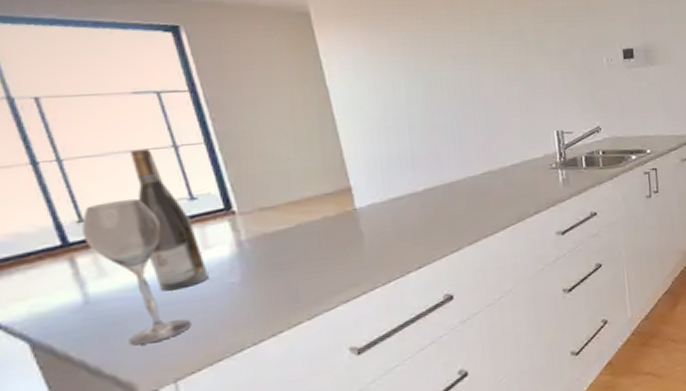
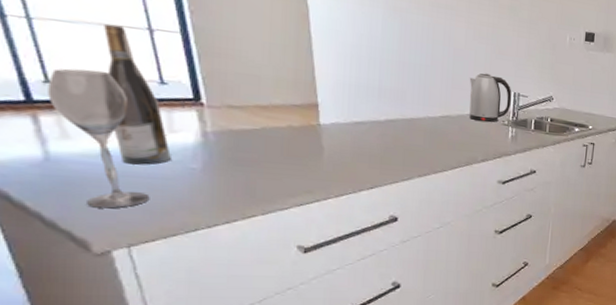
kettle: none [505,116,556,170] -> present [469,73,512,122]

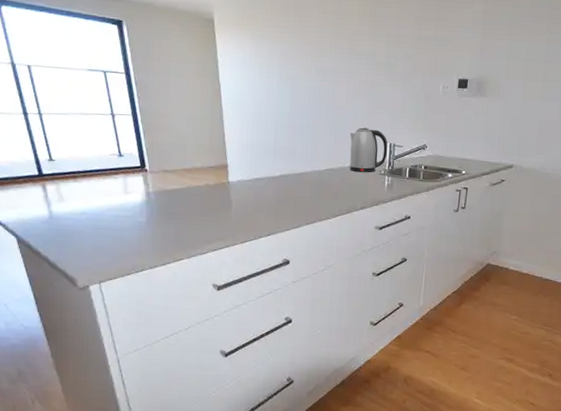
wineglass: present [48,68,150,209] -> none [51,148,113,254]
wine bottle: present [104,23,171,165] -> none [84,113,126,220]

